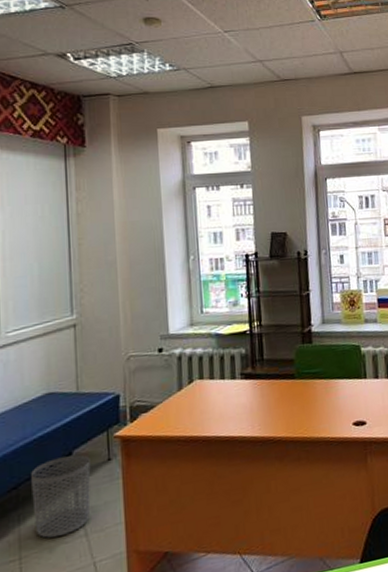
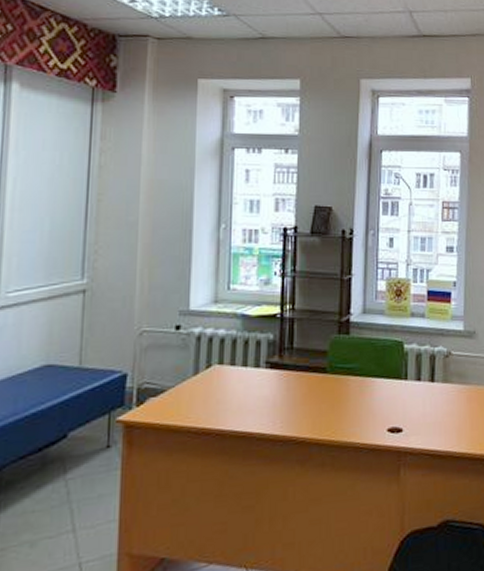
waste bin: present [31,455,91,538] -> none [16,438,87,530]

